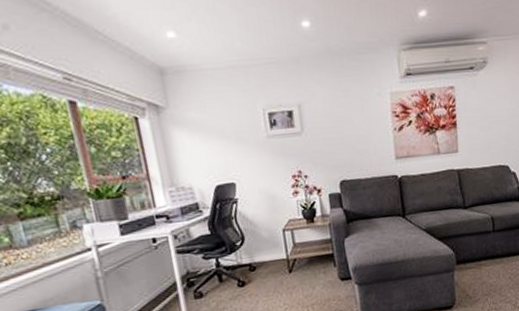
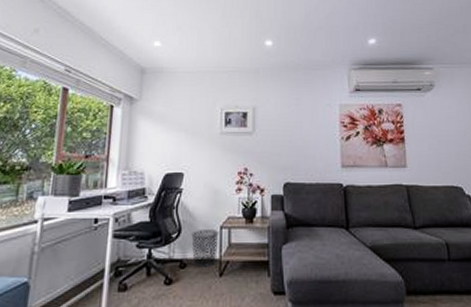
waste bin: none [255,233,285,269] -> present [191,230,219,267]

